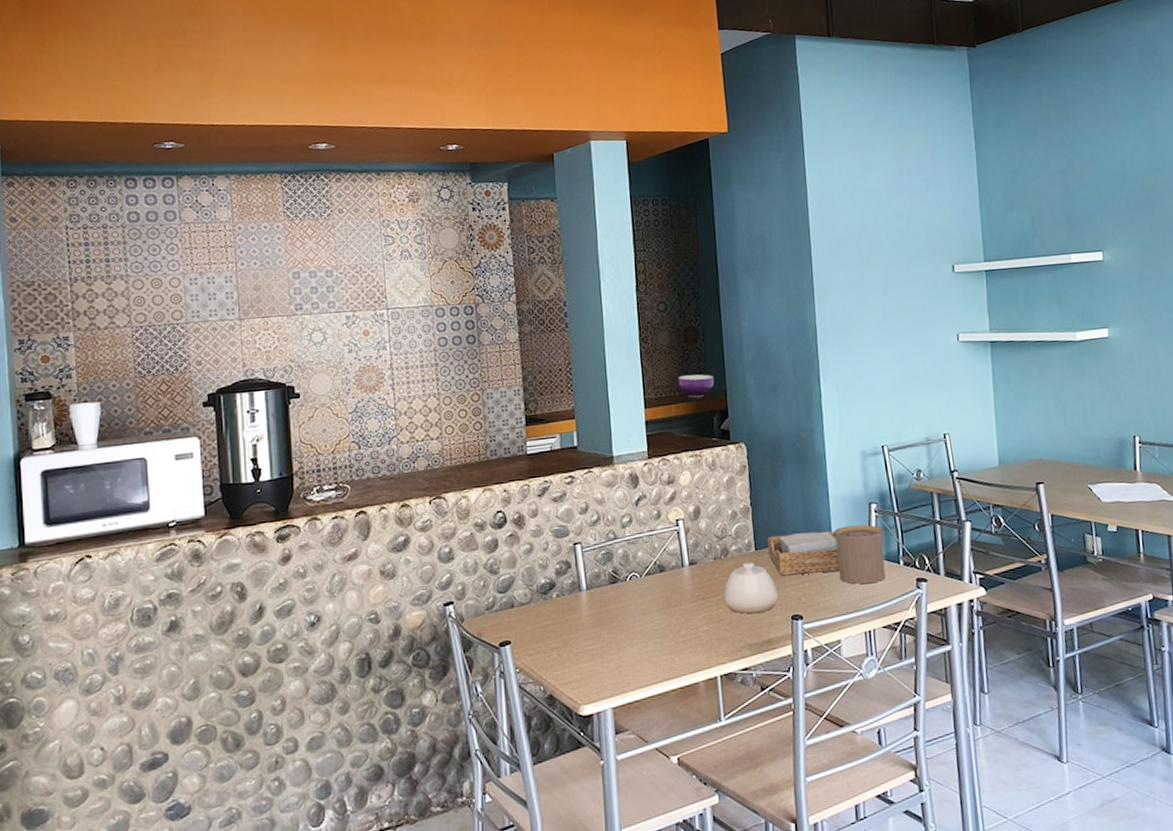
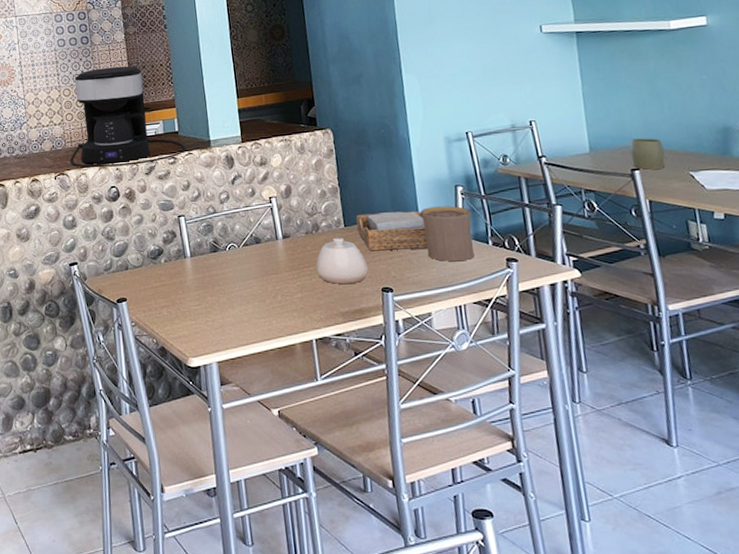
coffee maker: none [448,370,585,490] -> present [70,66,186,168]
bowl: present [678,374,715,399] -> none [266,67,301,89]
mug: none [1036,451,1067,484] -> present [630,138,665,170]

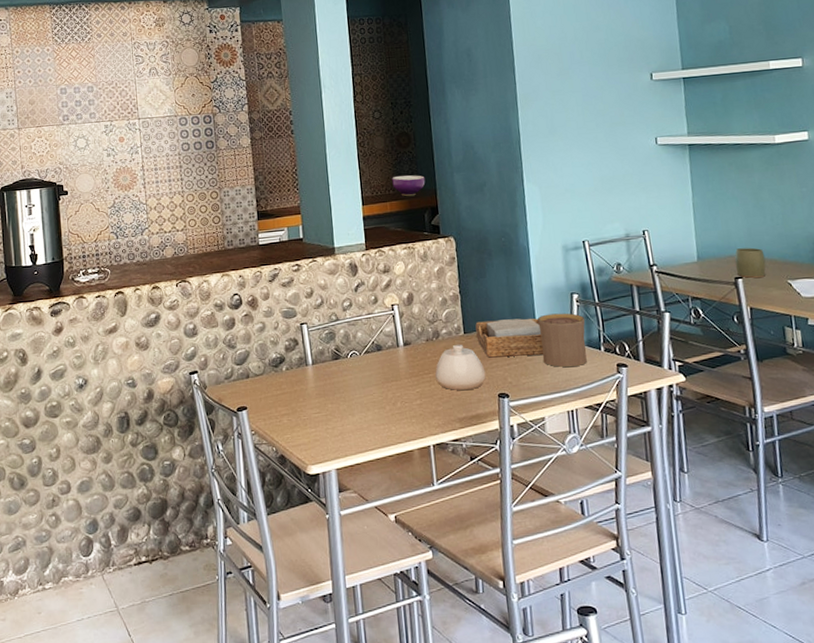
coffee maker: present [70,66,186,168] -> none [192,171,310,275]
bowl: none [266,67,301,89] -> present [392,175,426,197]

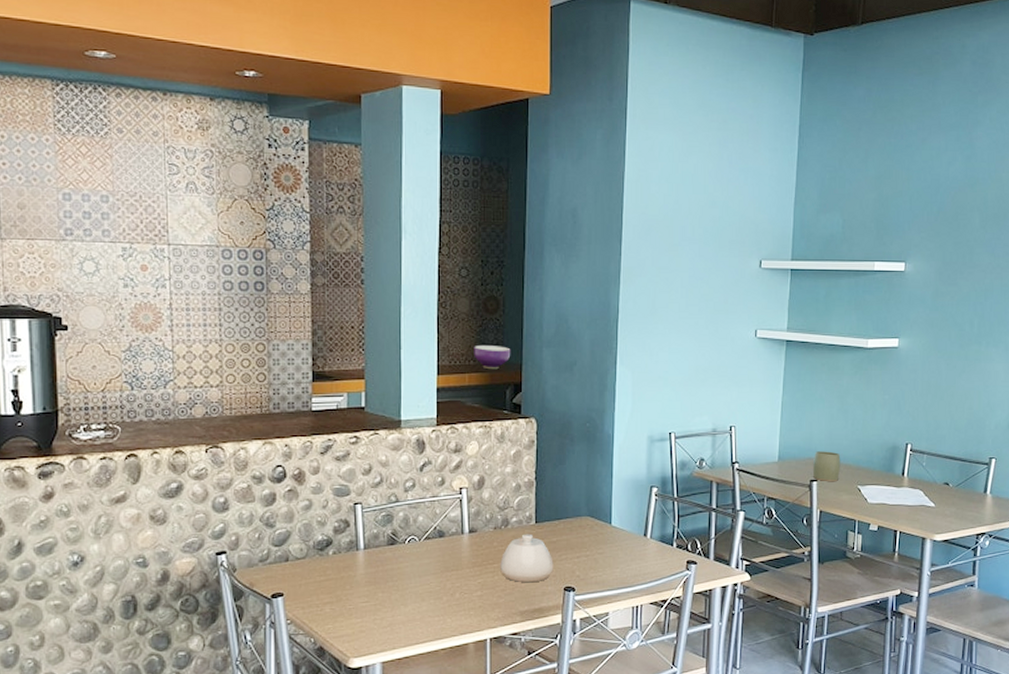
napkin holder: present [475,318,544,358] -> none [548,510,616,550]
cup: present [537,313,587,368] -> none [614,506,662,563]

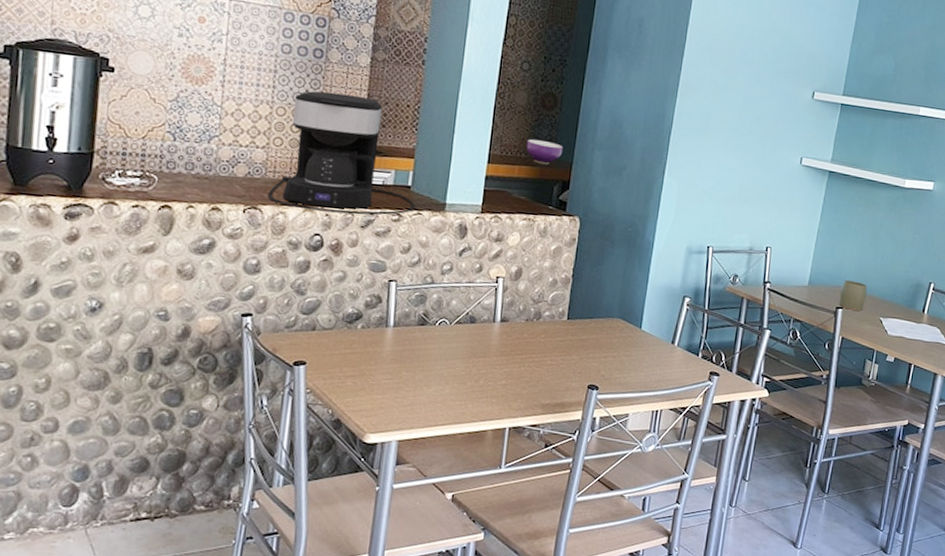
coffee maker: none [227,323,371,443] -> present [267,91,416,215]
sugar bowl: present [499,533,554,583] -> none [526,328,581,377]

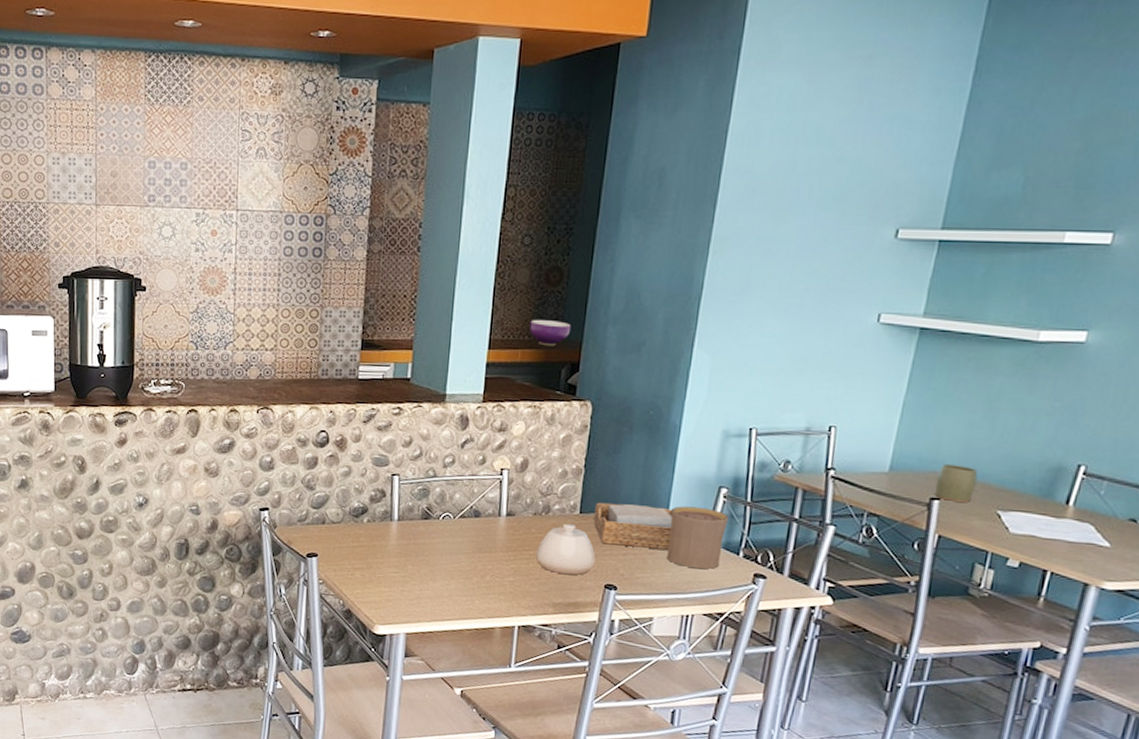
coffee maker: present [267,91,416,215] -> none [277,289,416,410]
sugar bowl: none [526,328,581,377] -> present [535,523,596,575]
napkin holder: none [579,309,646,353] -> present [594,502,673,551]
cup: none [640,313,691,369] -> present [666,506,729,569]

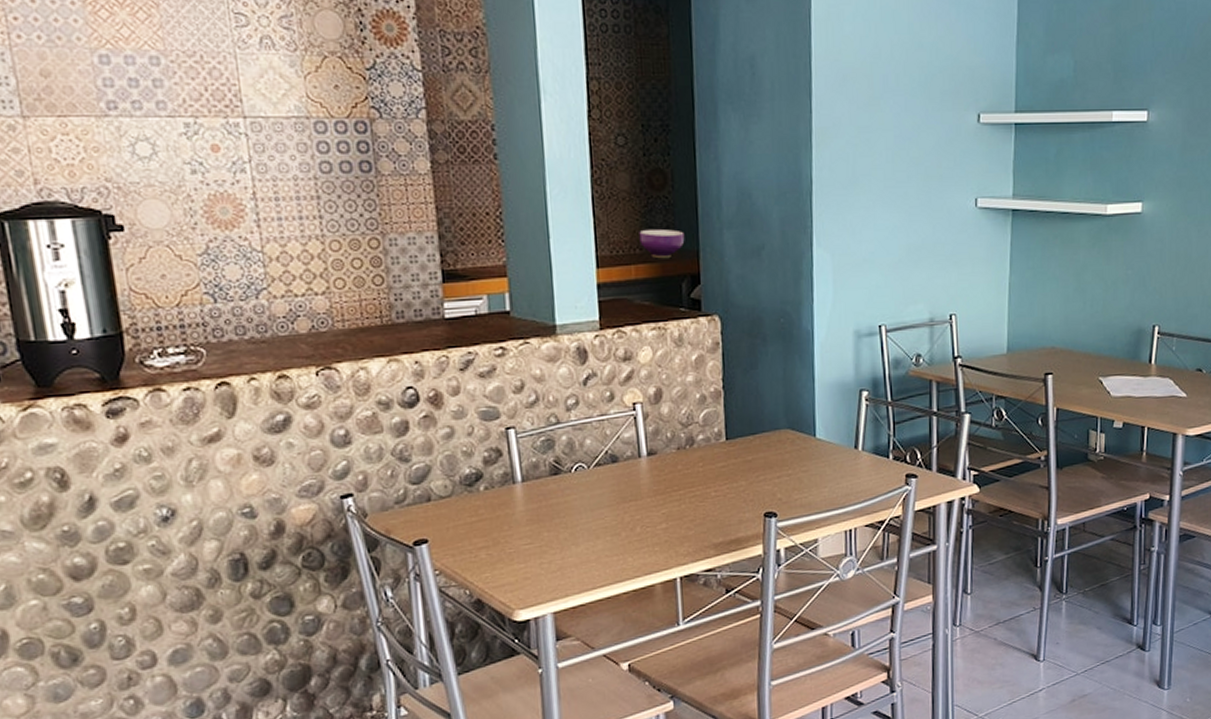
sugar bowl: present [535,523,596,575] -> none [686,452,751,511]
napkin holder: present [594,502,673,551] -> none [741,420,823,470]
cup: present [666,506,729,569] -> none [818,414,874,480]
mug: present [935,464,978,503] -> none [1046,338,1079,375]

